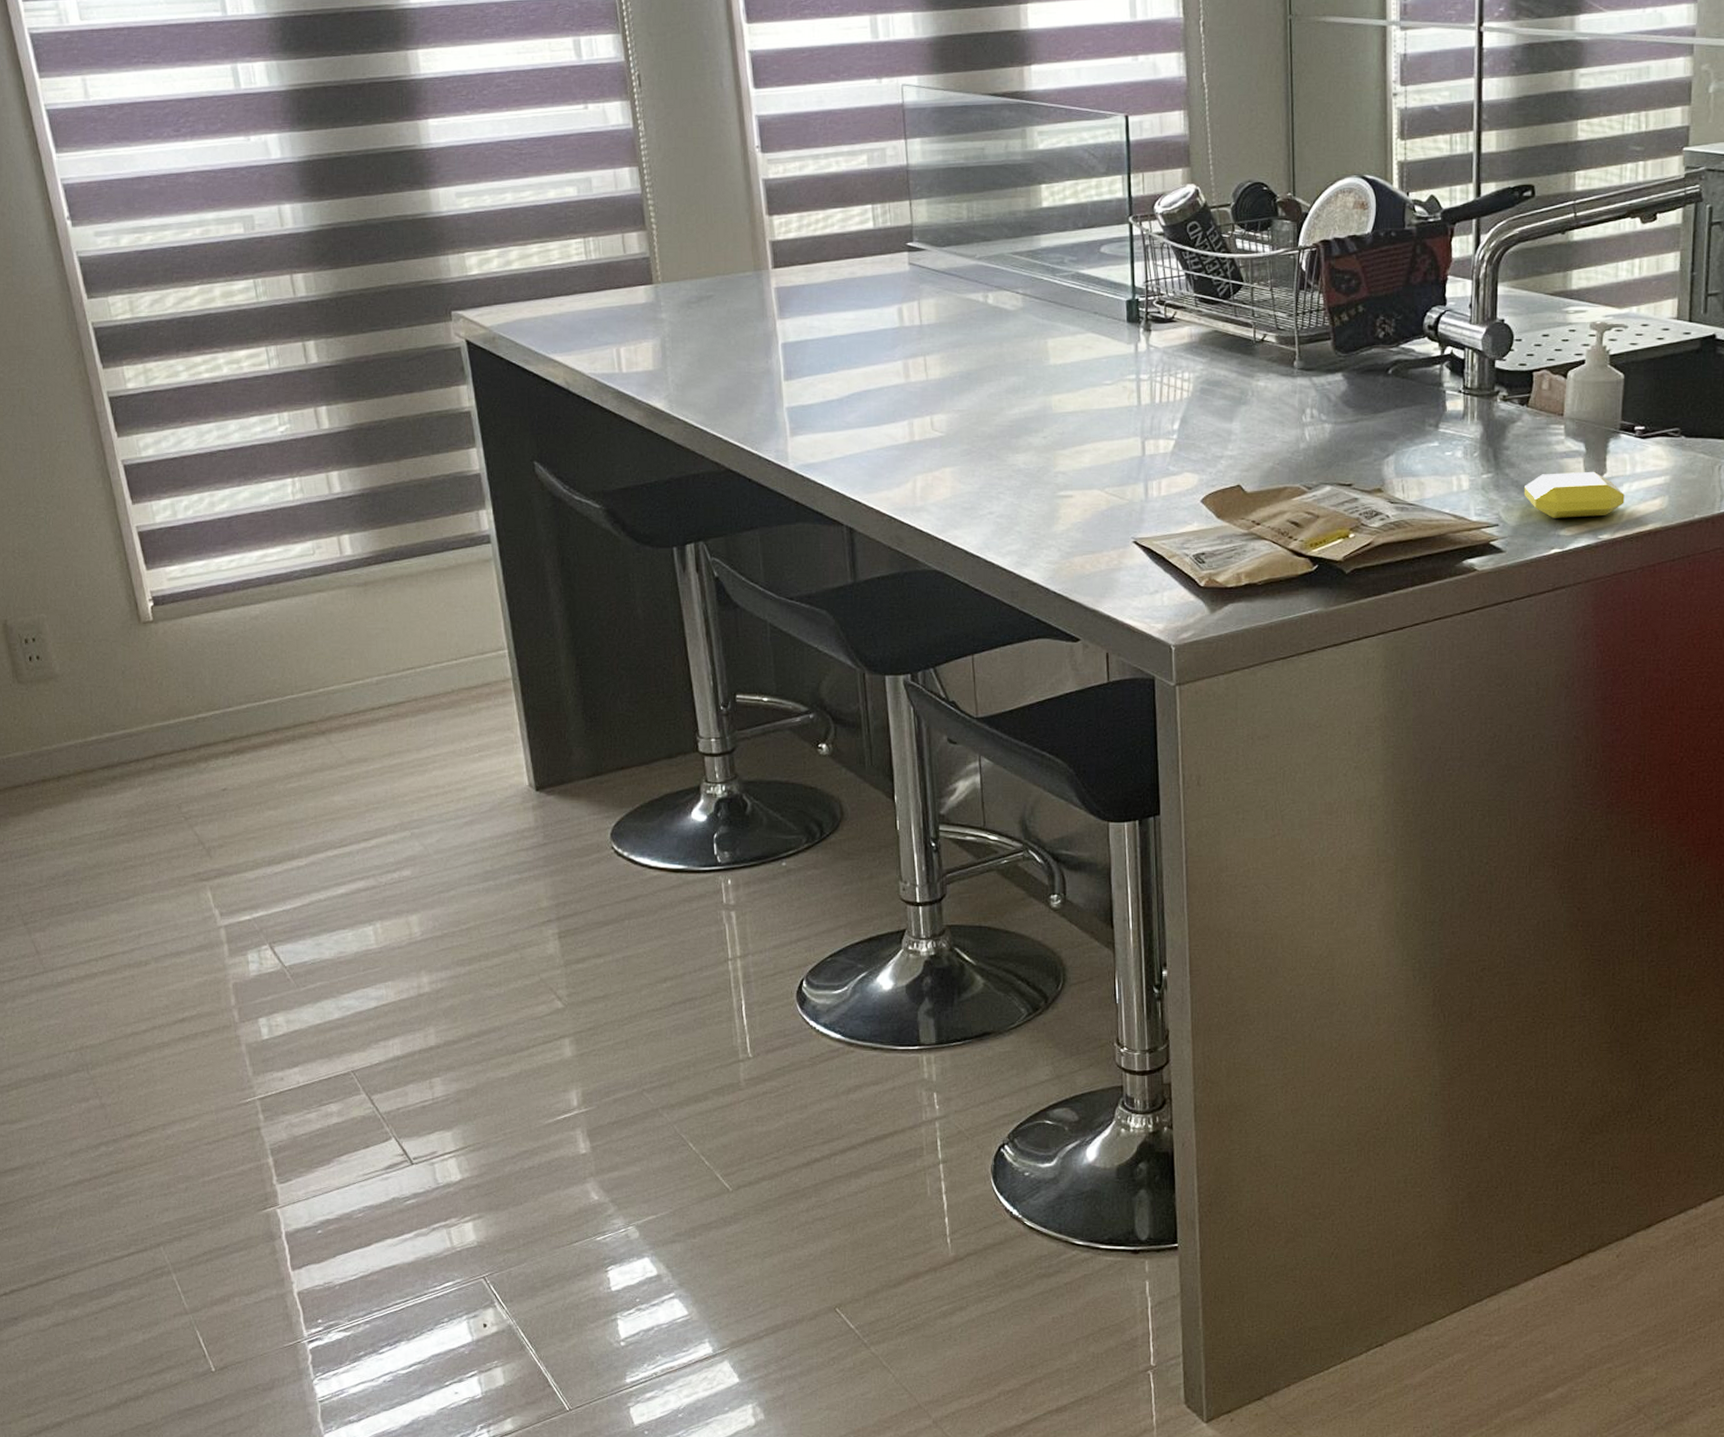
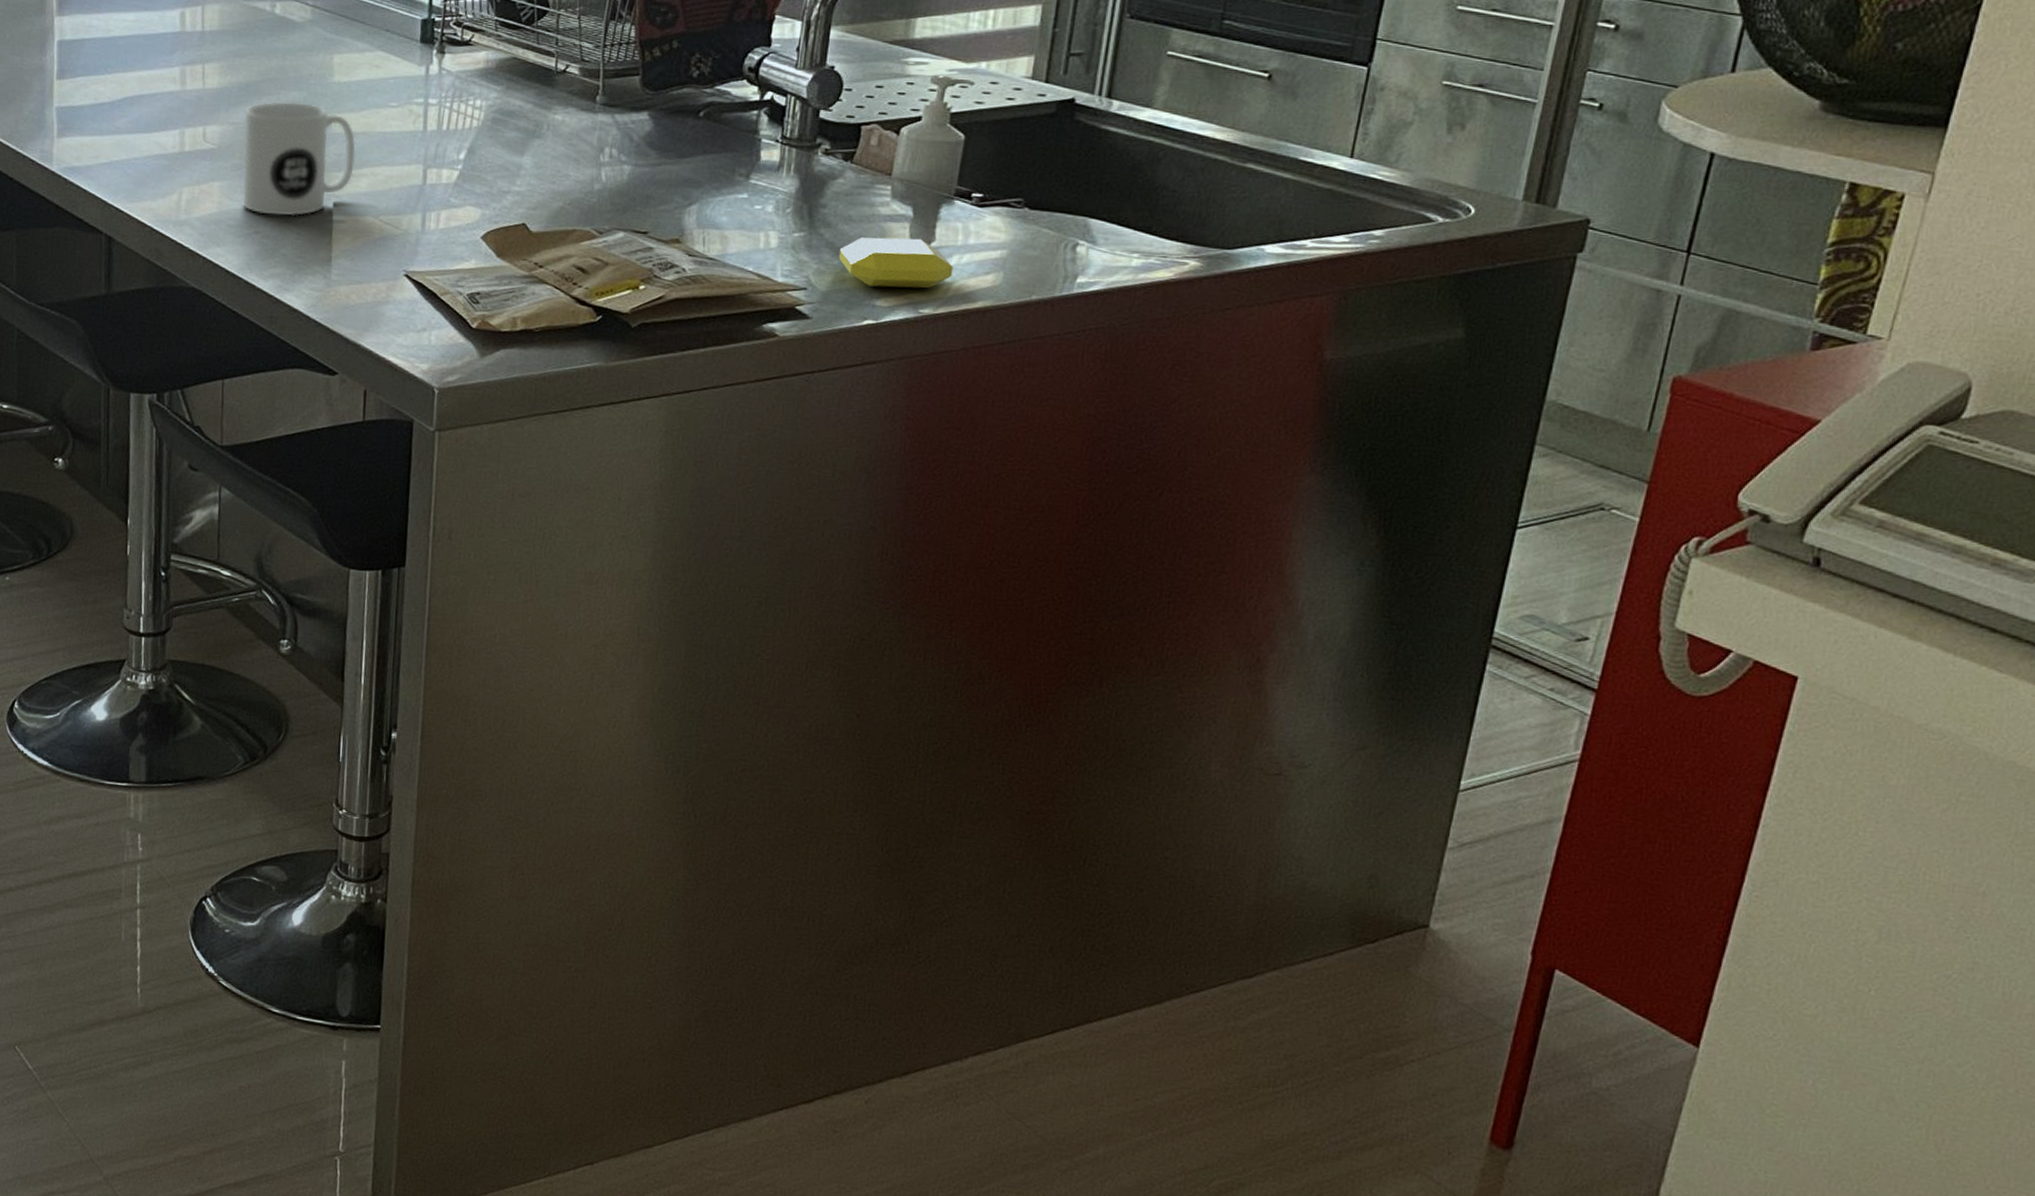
mug: none [968,387,1077,495] -> present [242,101,356,216]

